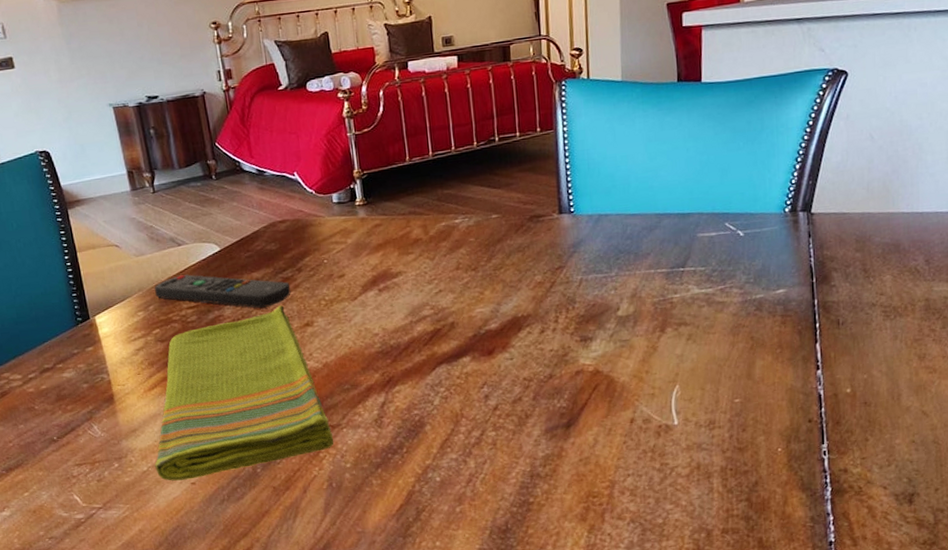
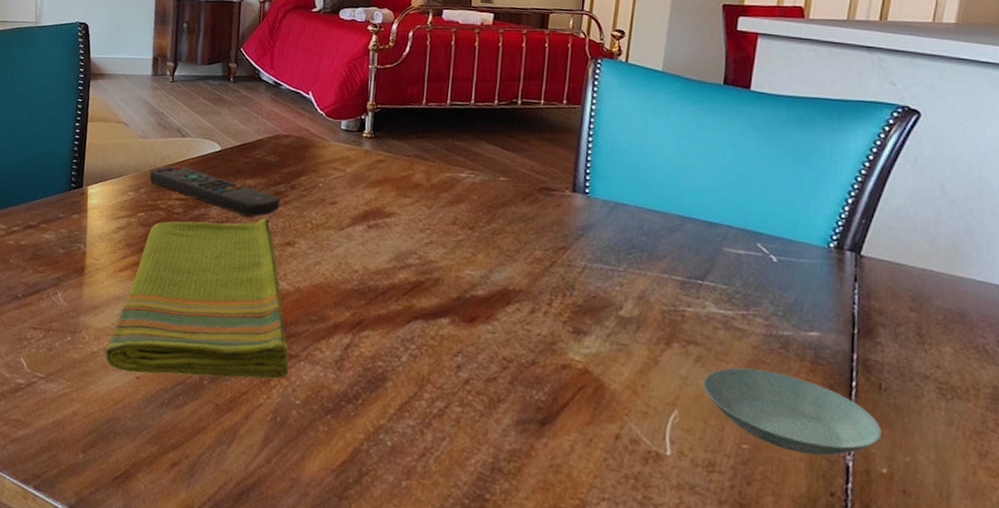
saucer: none [696,331,844,395] -> present [703,367,883,456]

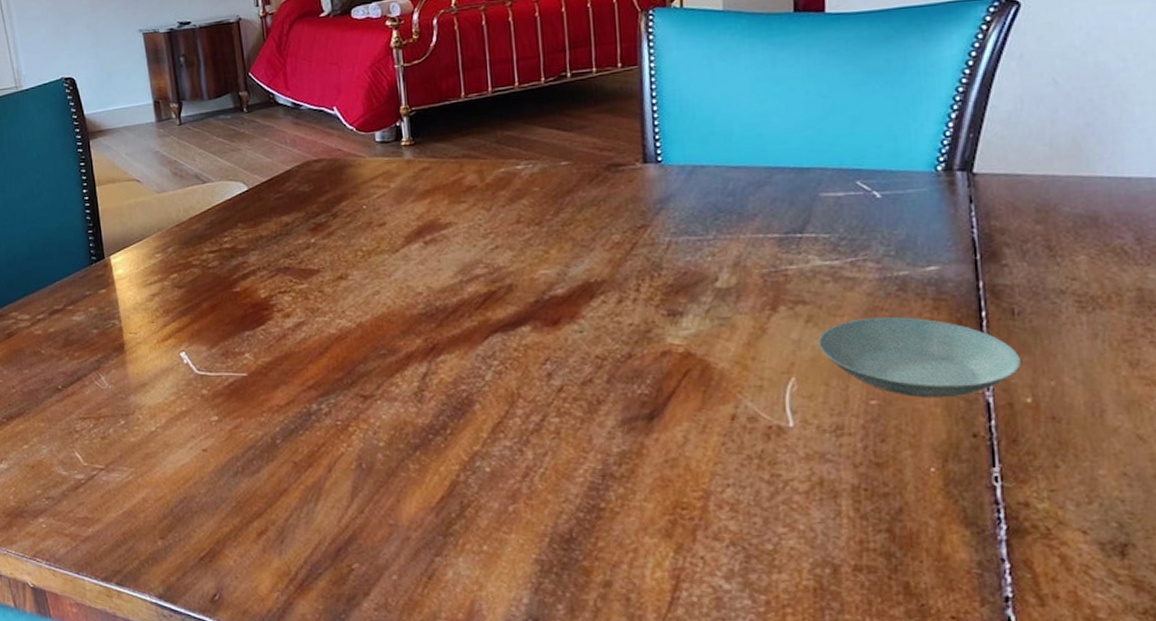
dish towel: present [105,218,289,379] -> none [164,254,366,446]
remote control: present [149,165,281,217] -> none [174,215,324,256]

